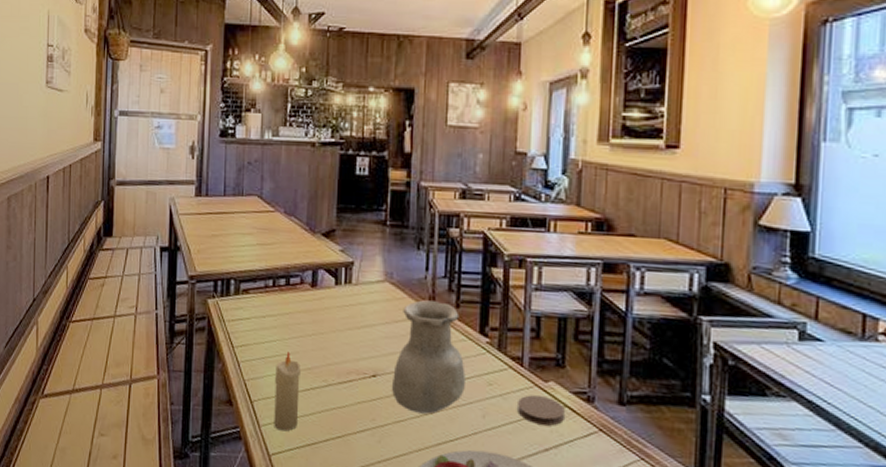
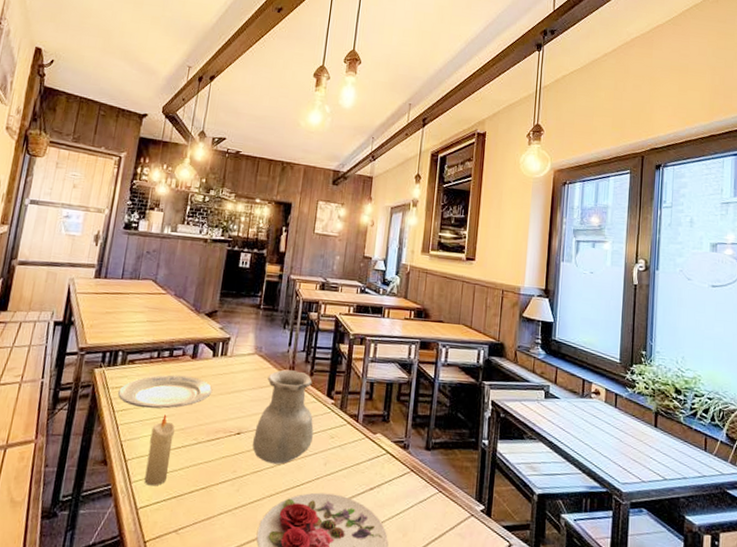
plate: none [235,306,339,345] -> present [118,375,213,409]
coaster: present [518,394,565,426] -> none [352,445,387,469]

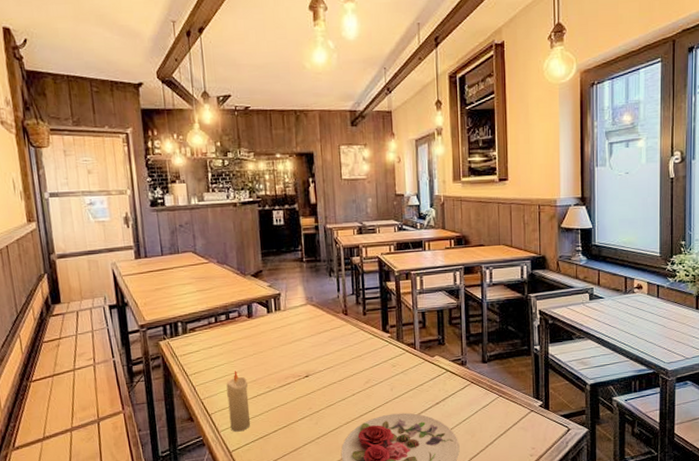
plate: present [118,375,213,409] -> none [187,334,275,369]
vase: present [252,369,314,465] -> none [321,313,376,397]

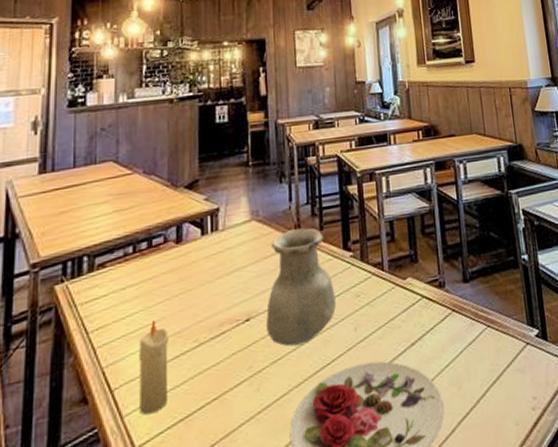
vase: none [321,313,376,397] -> present [265,228,336,347]

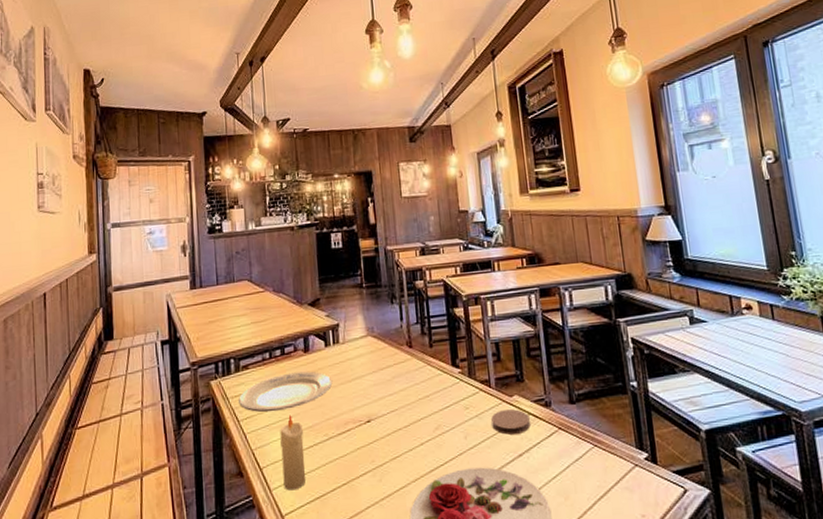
plate: none [90,265,208,320] -> present [239,371,333,413]
vase: present [265,228,336,347] -> none [384,345,447,447]
coaster: none [383,293,424,322] -> present [491,409,530,435]

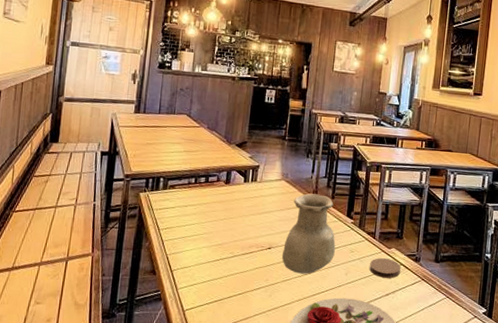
plate: present [239,371,333,413] -> none [162,198,245,227]
candle: present [280,415,306,491] -> none [189,232,214,292]
vase: none [384,345,447,447] -> present [281,193,336,274]

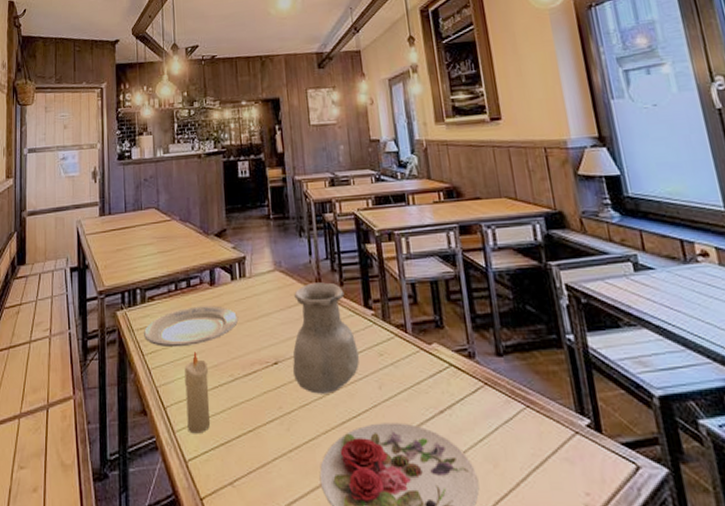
plate: none [162,198,245,227] -> present [144,305,239,348]
candle: none [189,232,214,292] -> present [184,351,211,434]
coaster: present [369,258,401,278] -> none [408,359,452,387]

